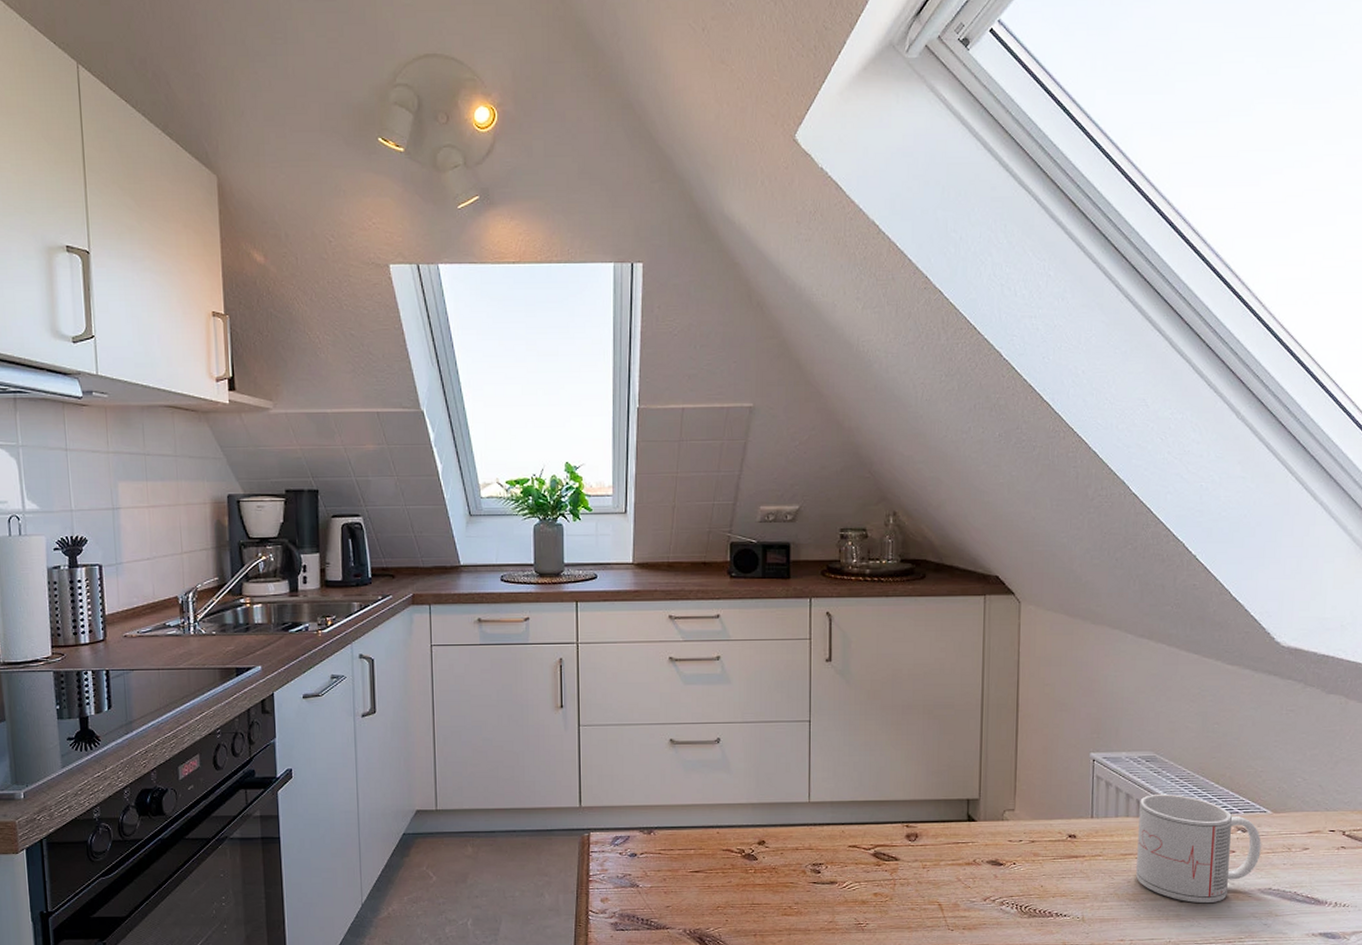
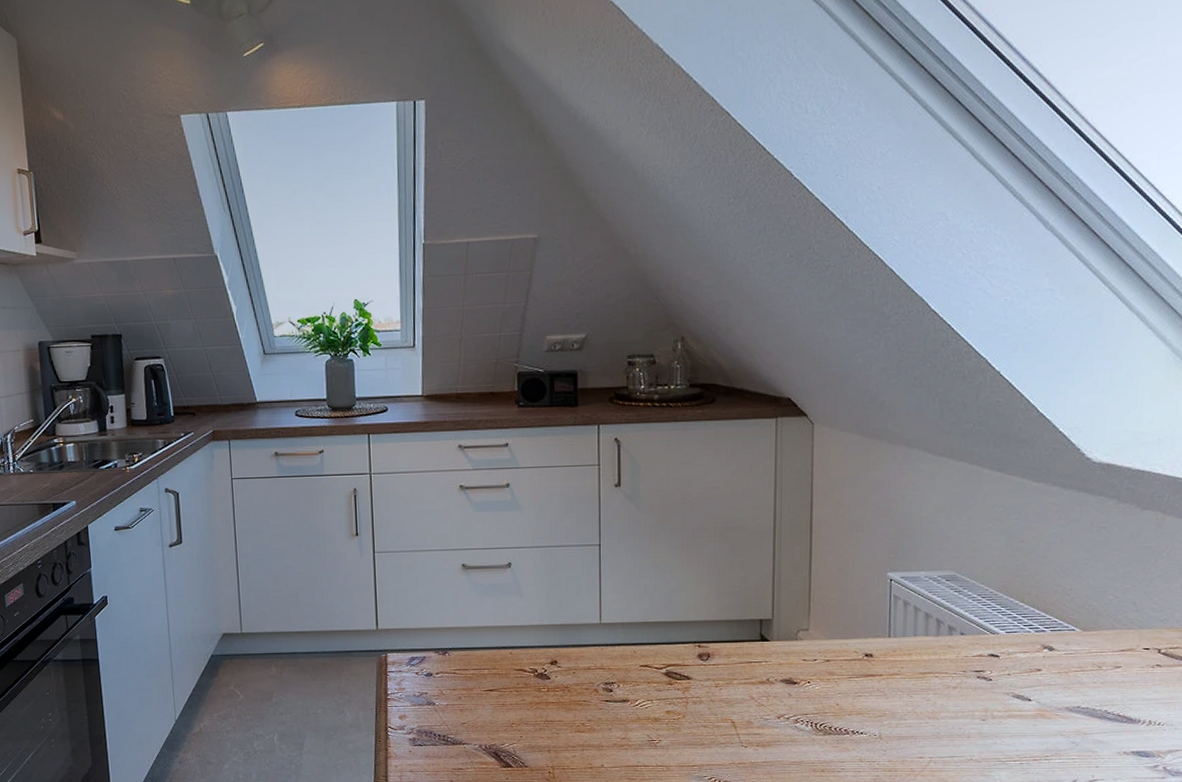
mug: present [1136,794,1262,904] -> none [936,613,1070,722]

